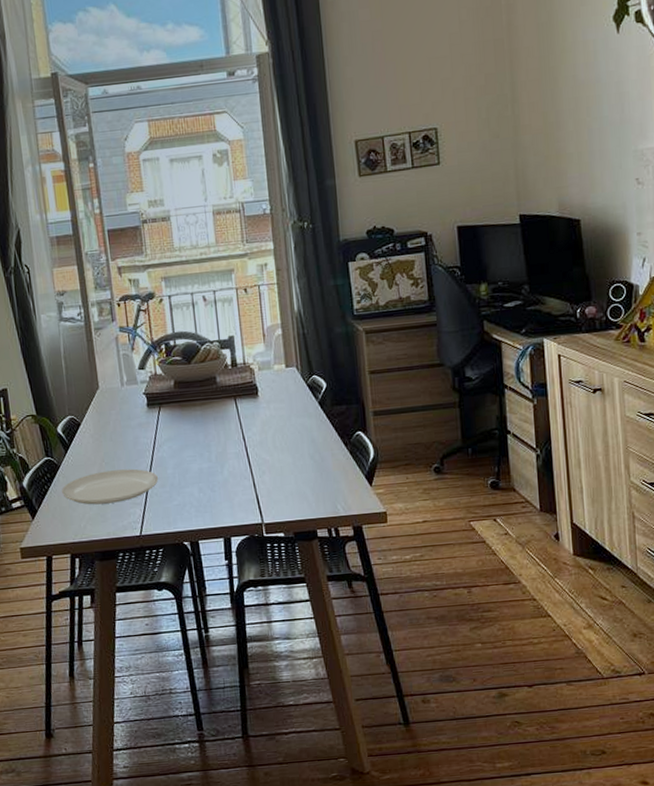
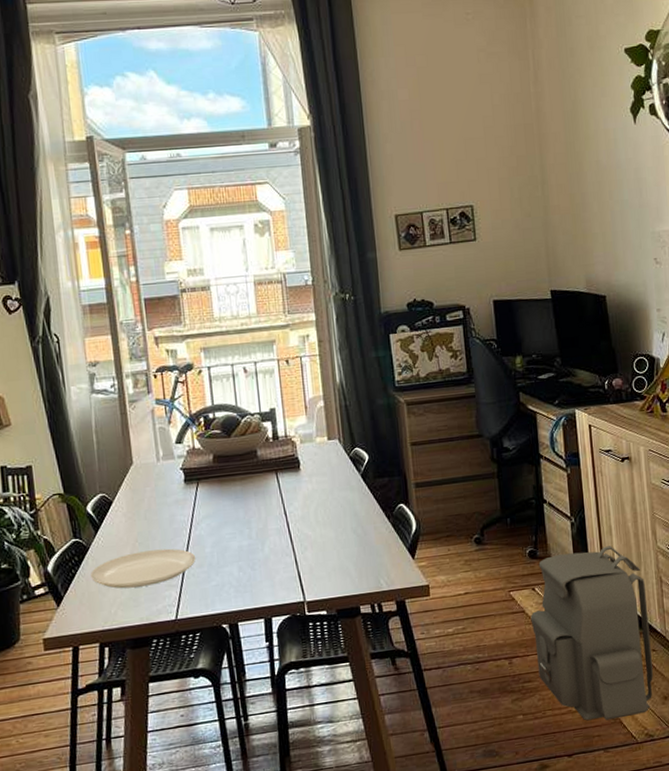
backpack: none [491,479,622,654] -> present [530,546,653,721]

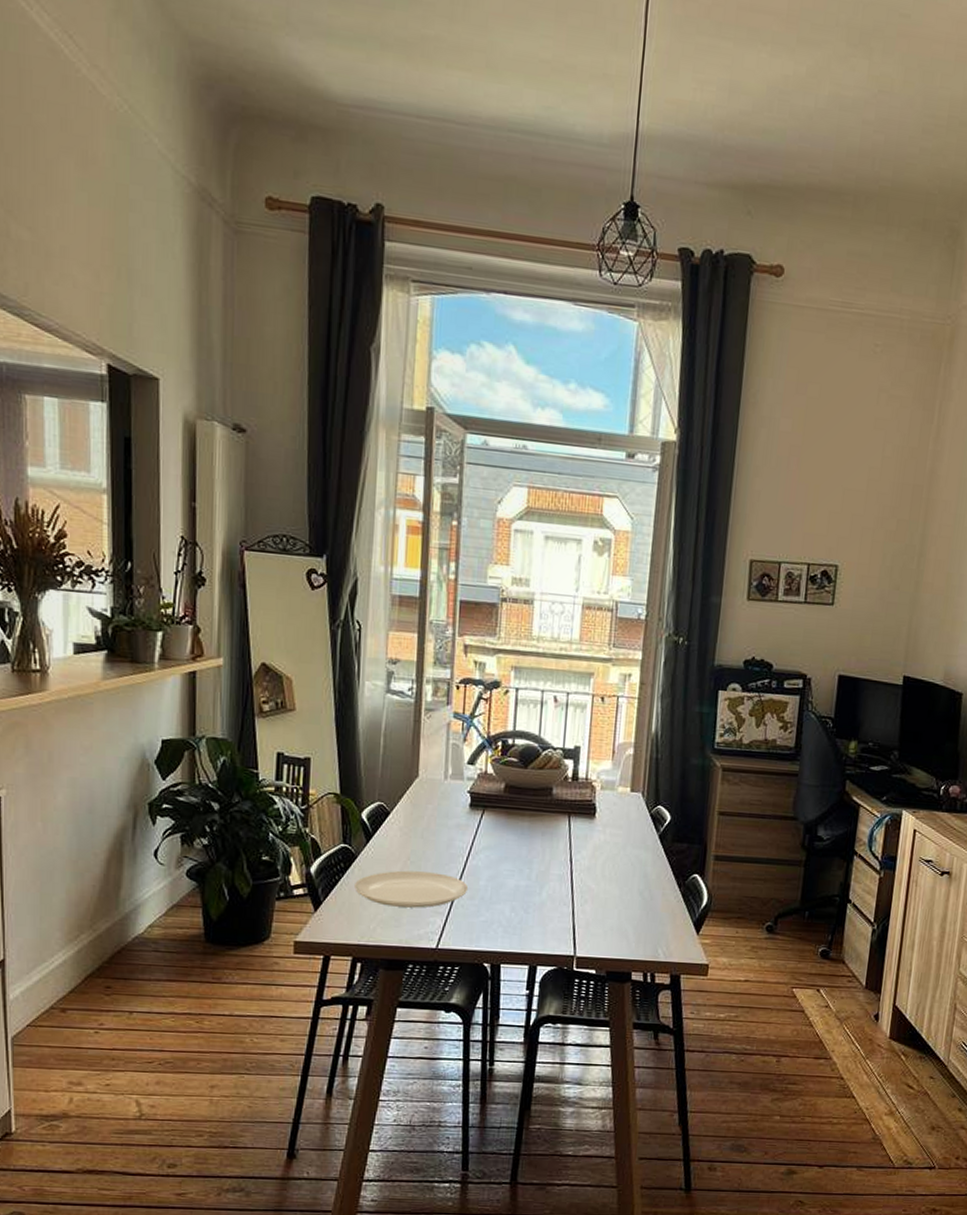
backpack: present [530,546,653,721] -> none [805,960,938,1140]

